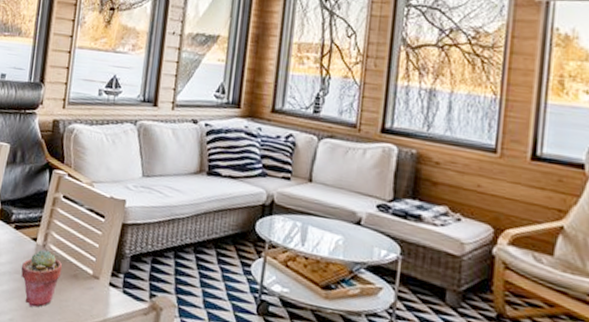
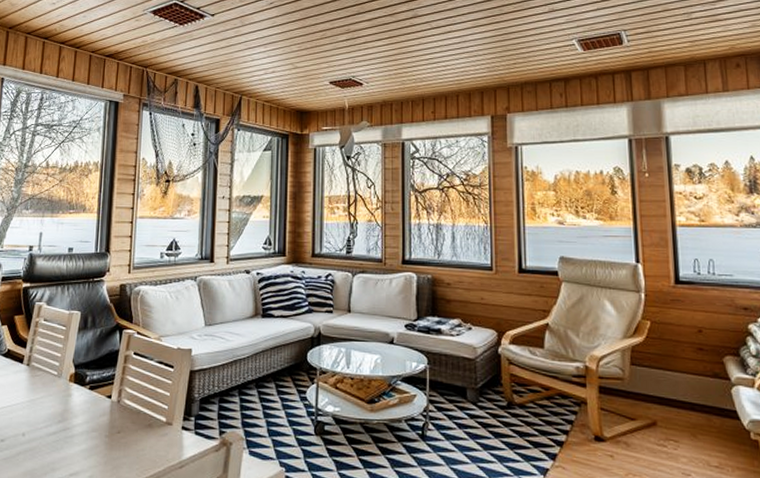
potted succulent: present [21,249,63,308] -> none [97,404,137,461]

